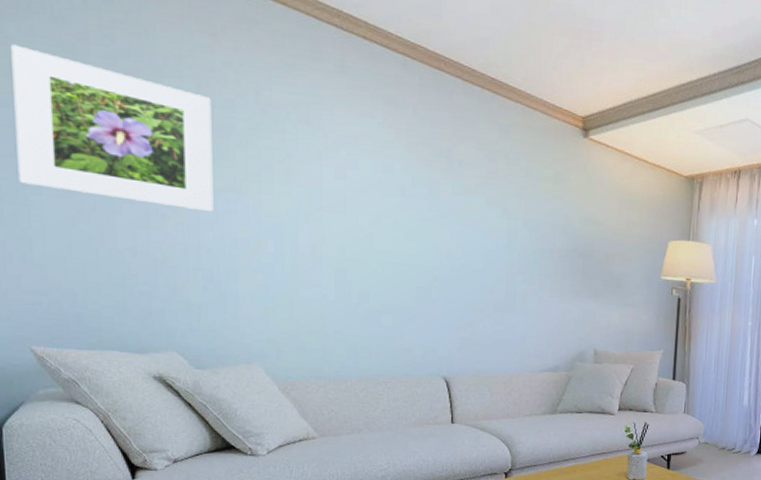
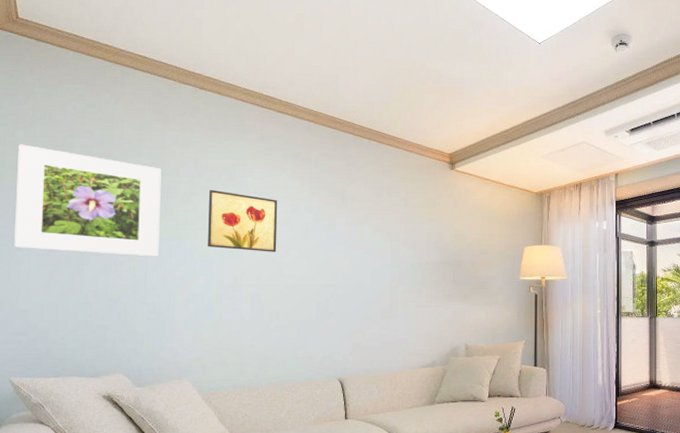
wall art: none [276,132,366,220] -> present [208,189,278,252]

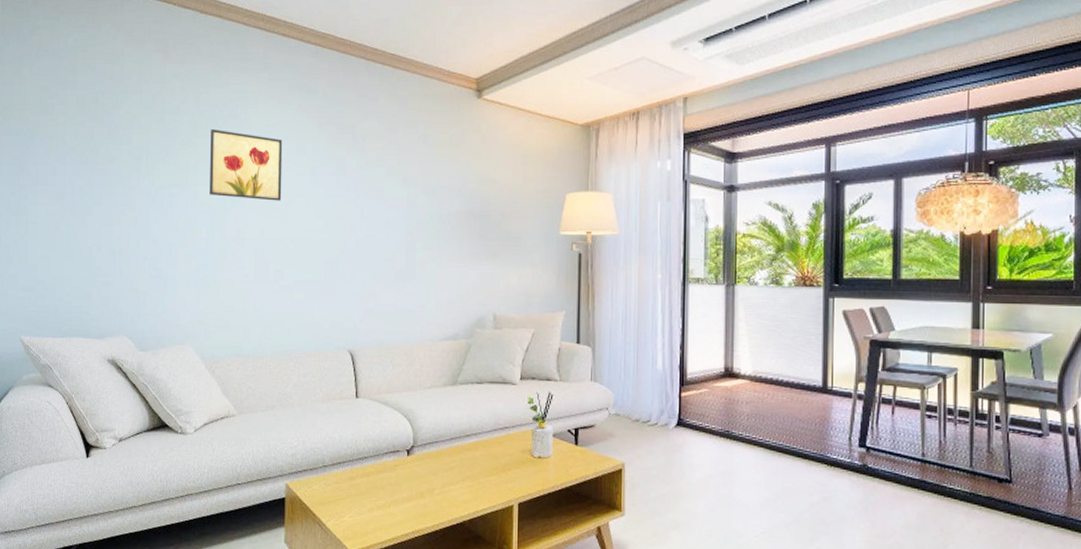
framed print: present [14,144,162,257] -> none [22,83,162,206]

